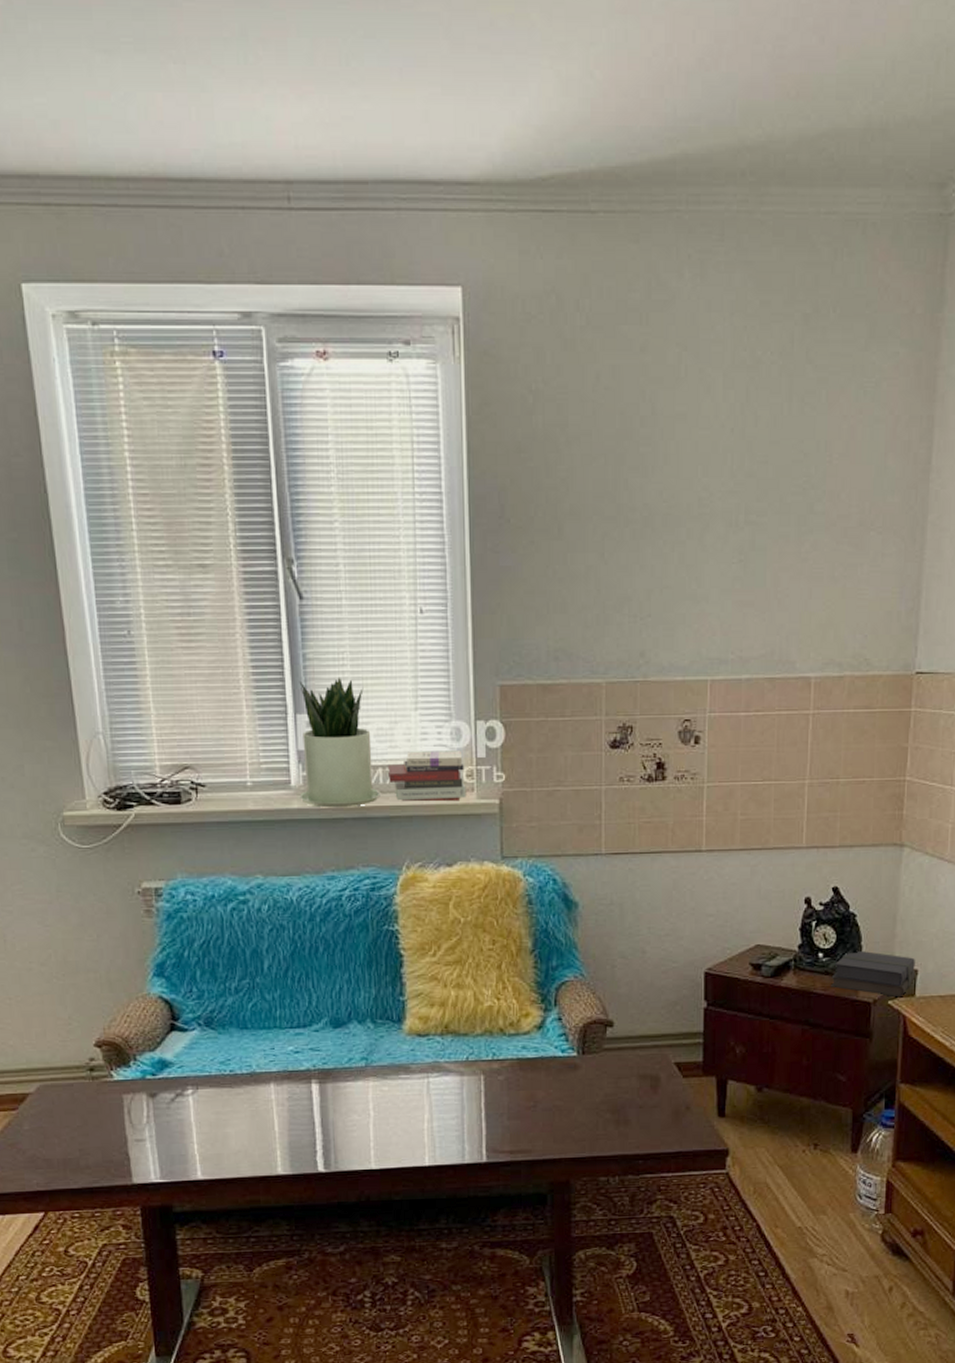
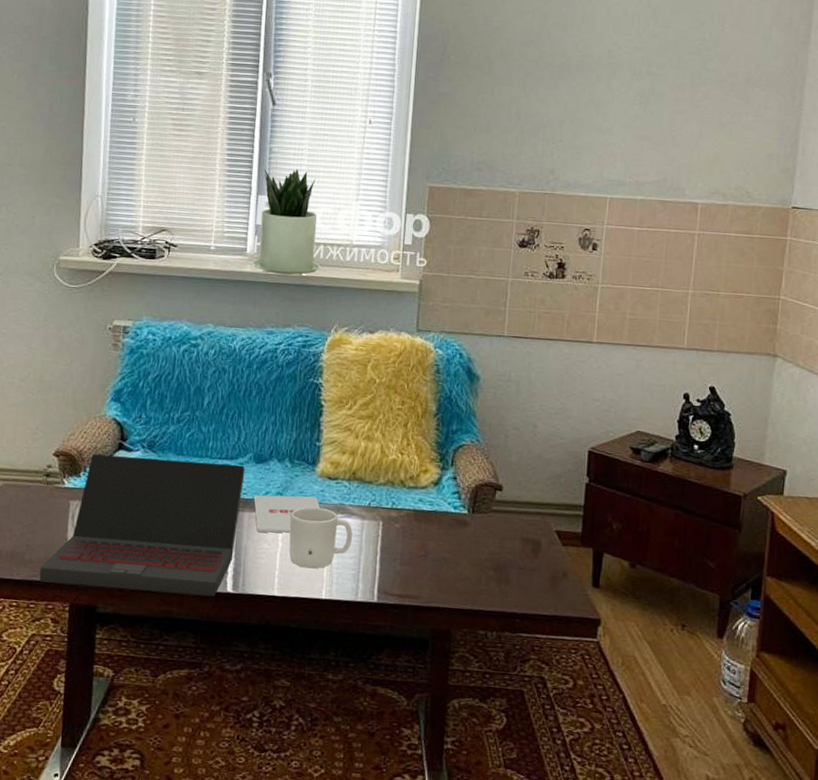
laptop: none [100,1032,322,1187] -> present [39,454,245,597]
magazine: none [336,1057,412,1103] -> present [253,494,320,533]
mug: none [379,1068,452,1136] -> present [289,506,352,569]
books: present [388,751,467,802] -> none [328,234,393,279]
book: present [830,950,916,998] -> none [703,446,785,495]

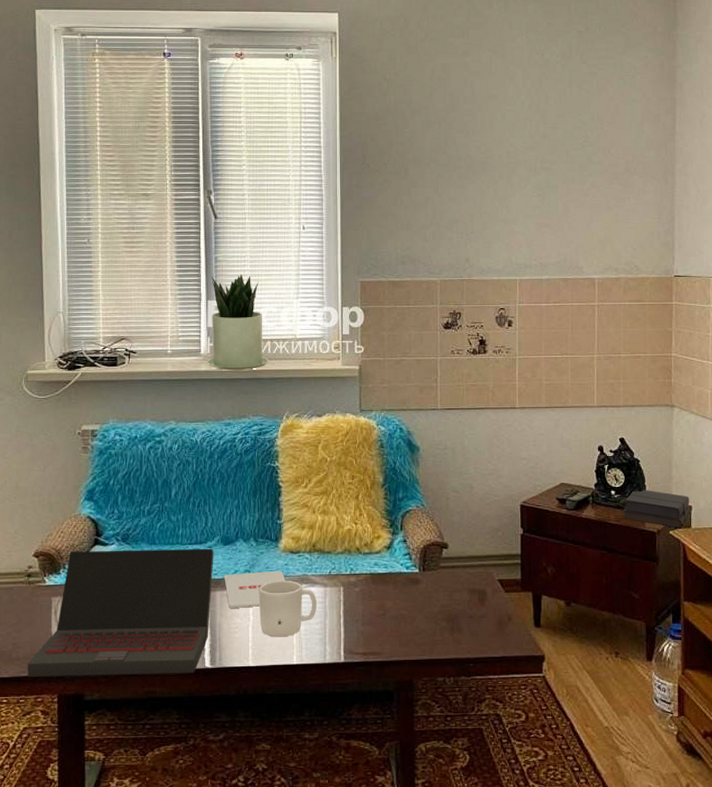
book: none [703,446,785,495] -> present [621,489,691,529]

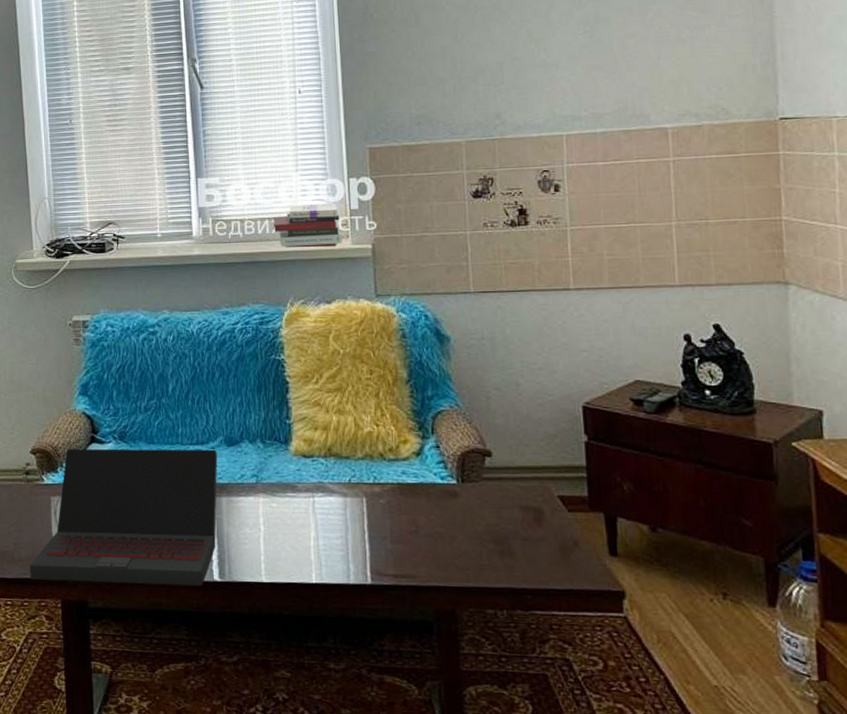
planter: present [207,274,268,371] -> none [200,147,267,254]
magazine: present [224,570,285,608] -> none [230,476,299,517]
mug: present [258,580,317,637] -> none [269,487,336,552]
books: none [275,329,334,367] -> present [273,204,342,248]
book: present [621,489,691,529] -> none [722,388,821,440]

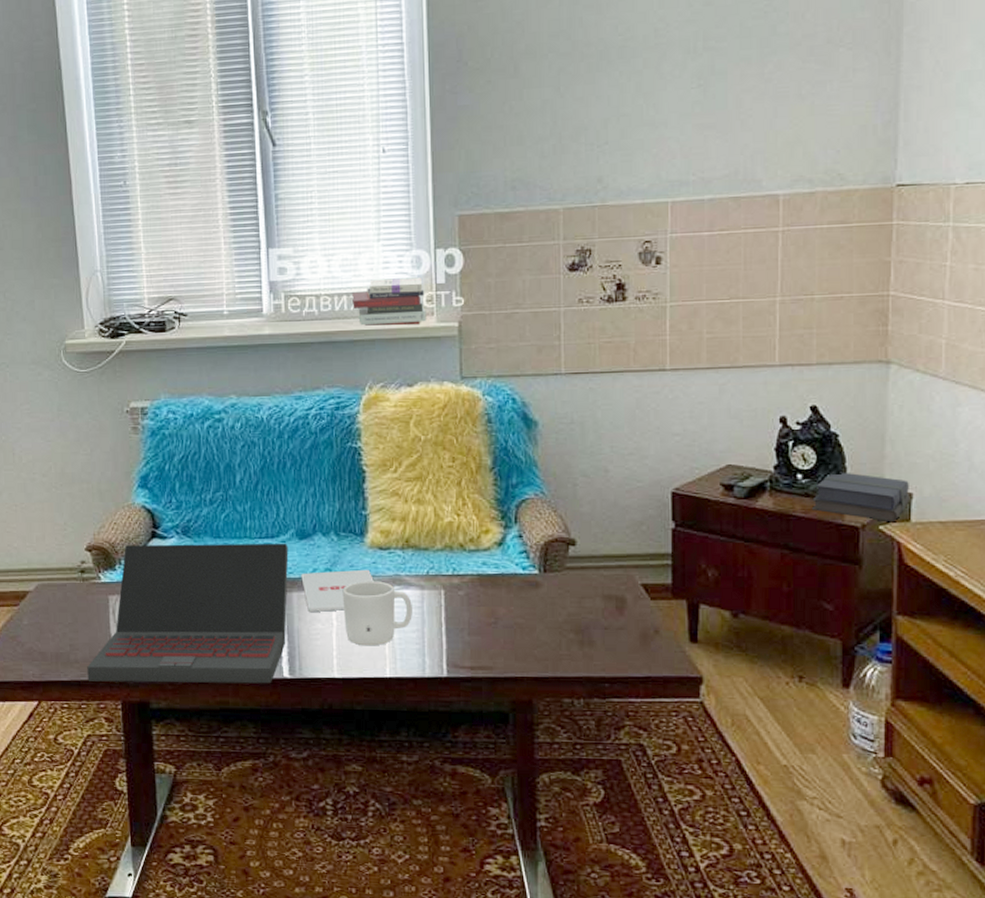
magazine: none [230,476,299,517] -> present [301,569,374,612]
mug: none [269,487,336,552] -> present [342,581,412,646]
book: none [722,388,821,440] -> present [811,472,911,523]

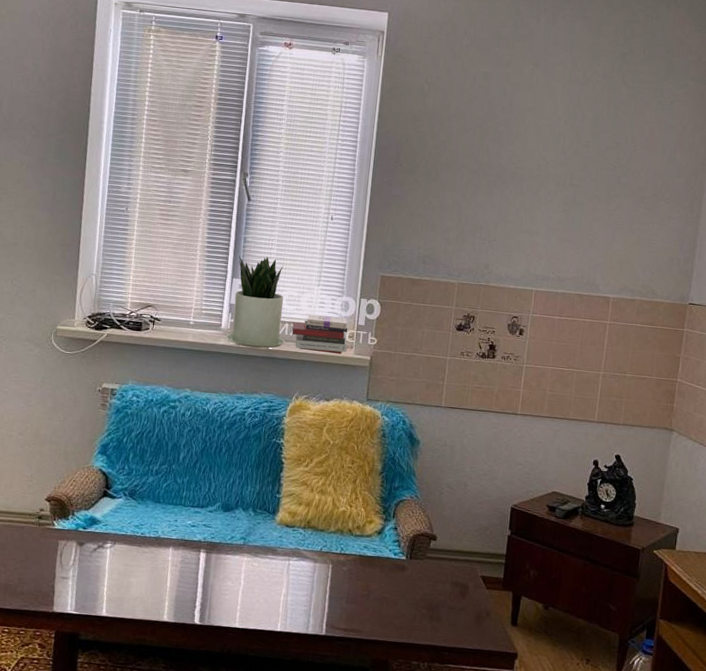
laptop: present [87,543,289,684] -> none [29,500,214,628]
planter: none [271,213,345,333] -> present [226,256,285,349]
magazine: present [301,569,374,612] -> none [220,539,278,573]
mug: present [342,581,412,646] -> none [250,550,306,605]
book: present [811,472,911,523] -> none [608,506,677,549]

